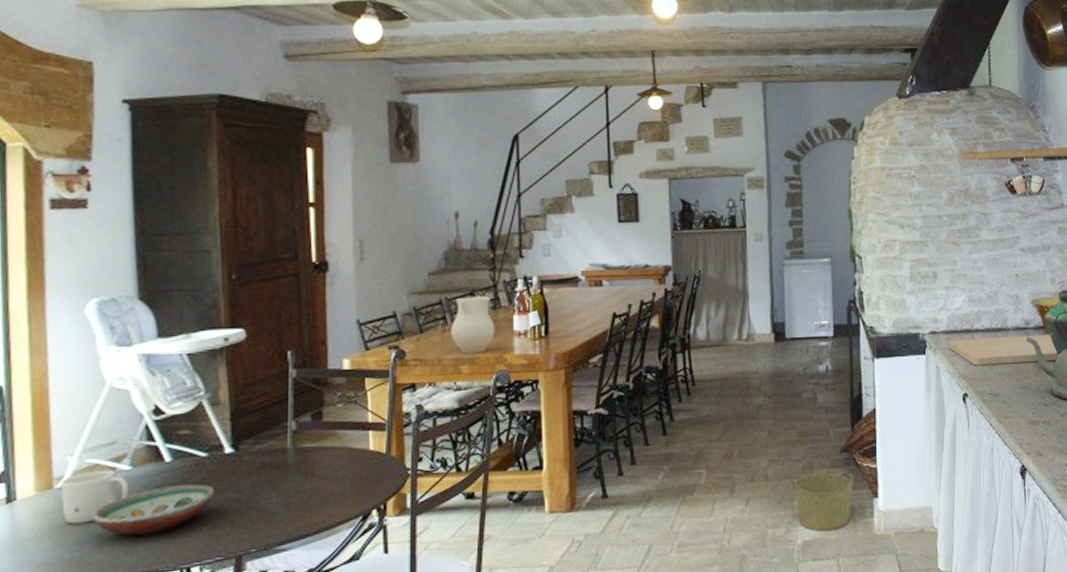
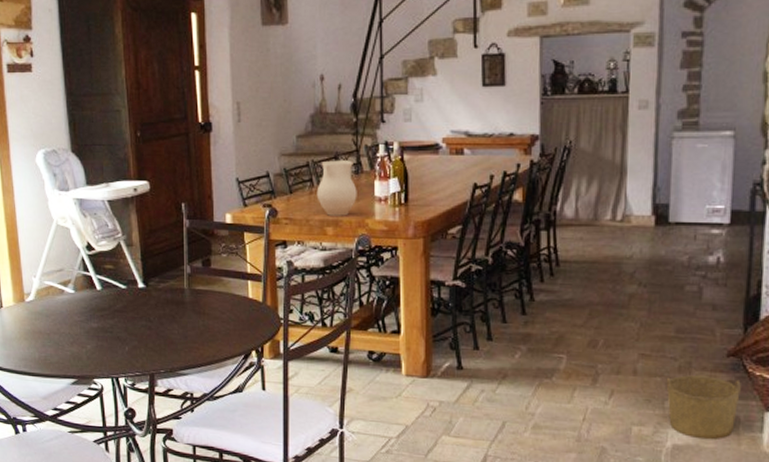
mug: present [60,469,129,525] -> none [29,291,74,332]
decorative bowl: present [91,484,216,536] -> none [50,310,133,347]

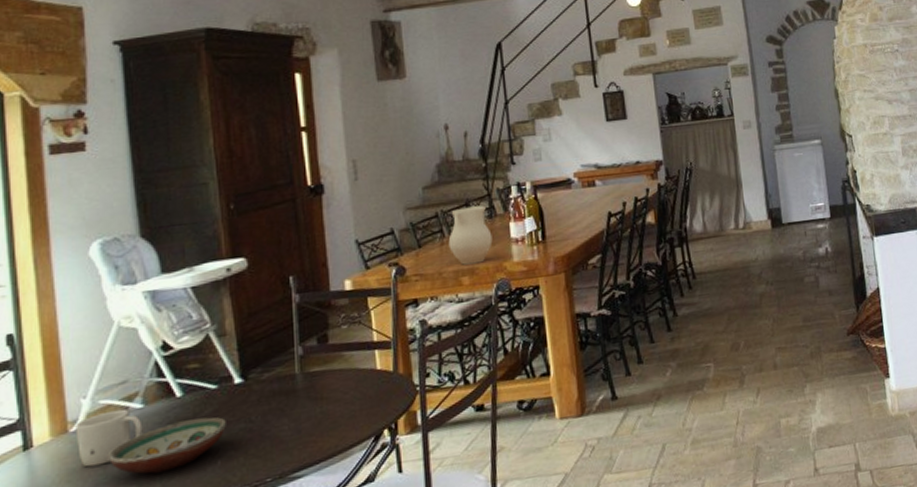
mug: none [29,291,74,332] -> present [75,409,143,468]
decorative bowl: none [50,310,133,347] -> present [107,416,228,474]
basket: present [666,375,741,440] -> none [802,354,864,418]

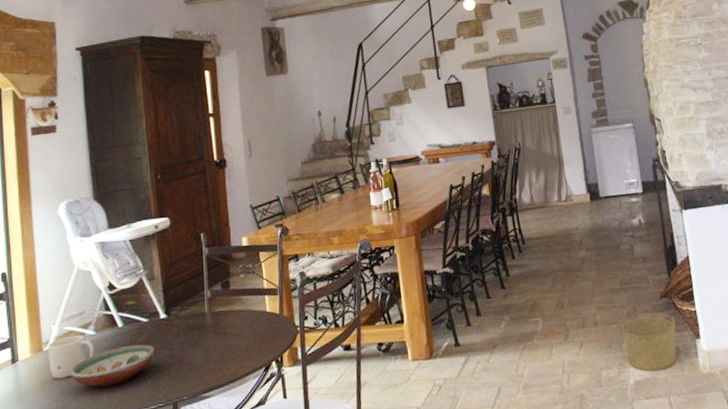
pitcher: present [448,205,493,266] -> none [321,178,357,228]
basket: none [802,354,864,418] -> present [620,316,677,373]

